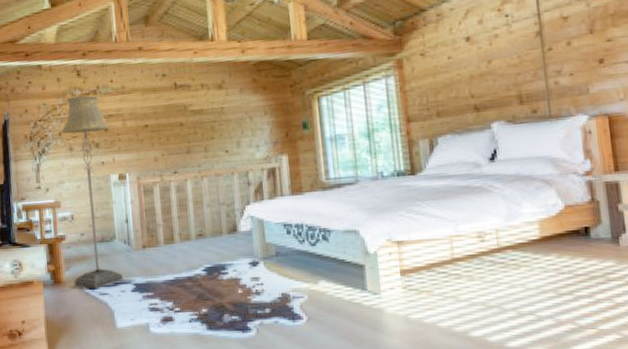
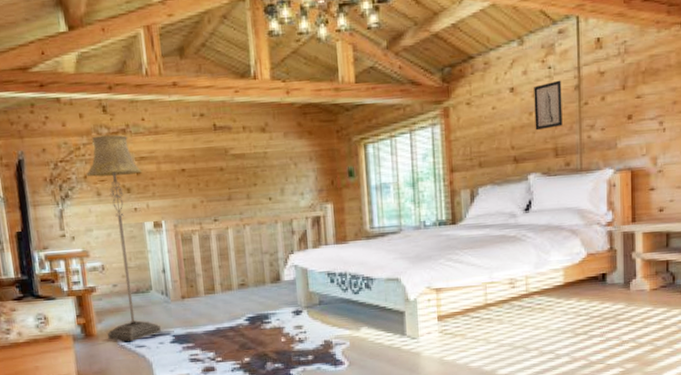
wall art: none [491,27,526,78] -> present [534,80,563,131]

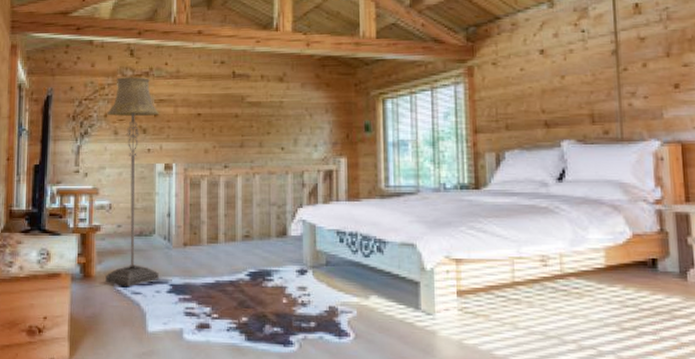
wall art: present [534,80,563,131] -> none [566,44,599,95]

